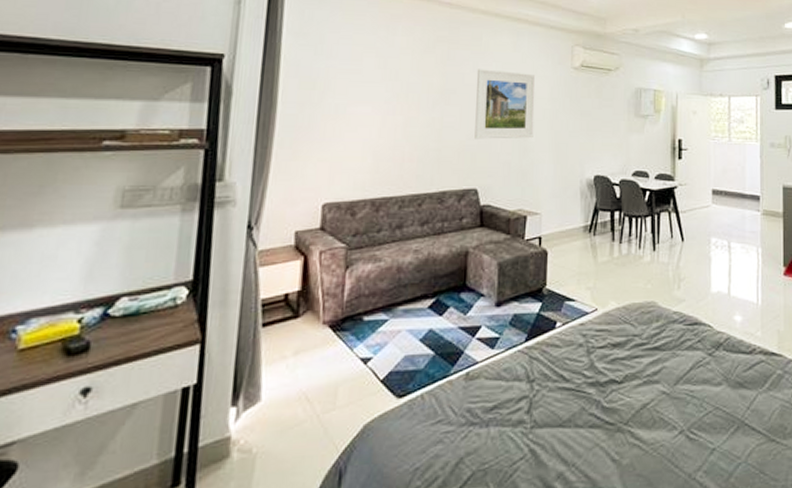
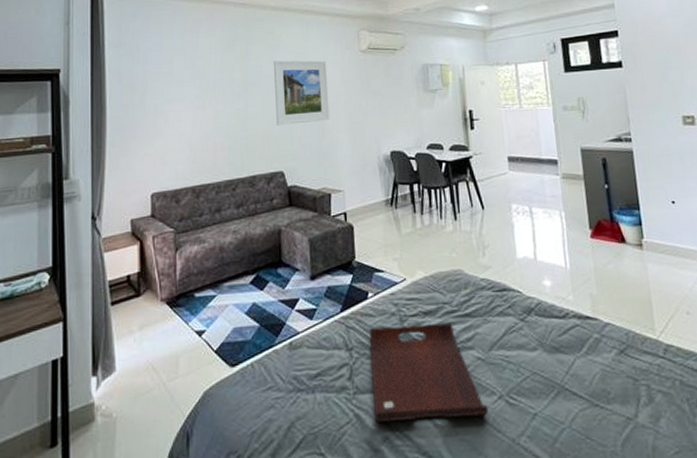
serving tray: none [551,356,668,458] -> present [369,323,489,422]

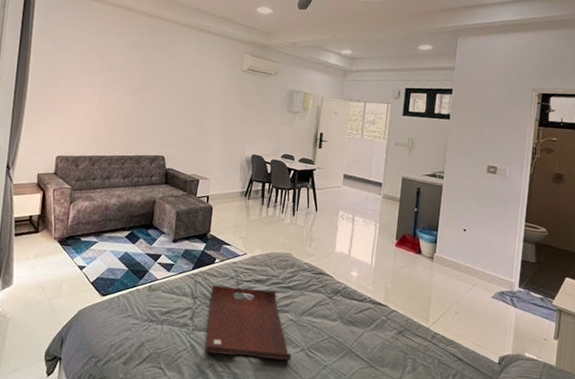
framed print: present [273,60,330,126] -> none [164,66,213,122]

